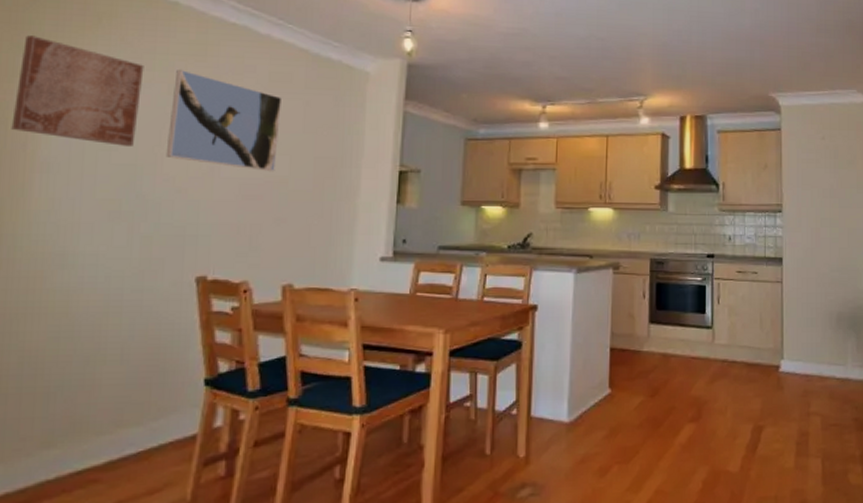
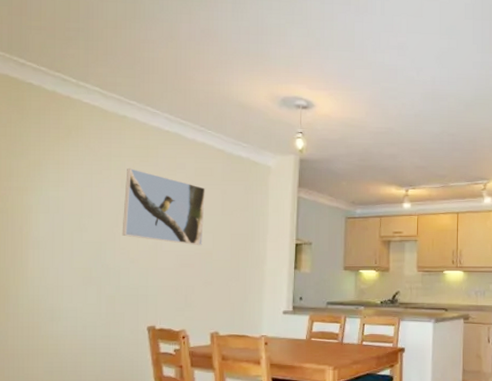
wall art: present [11,35,144,148] -> none [11,145,103,229]

